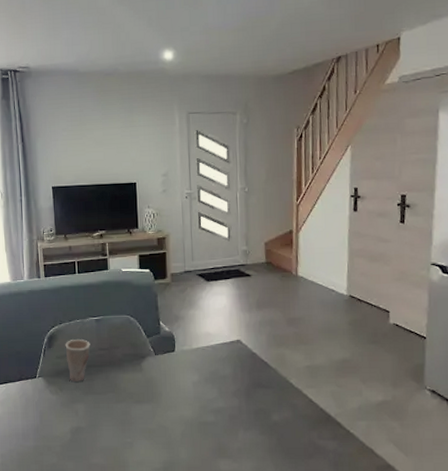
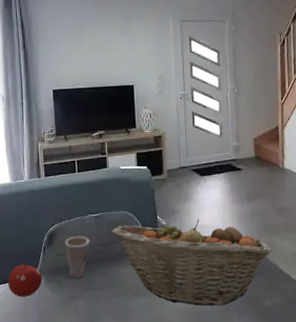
fruit: none [8,364,43,398] -> present [7,263,42,297]
fruit basket: none [112,327,282,417] -> present [111,219,272,306]

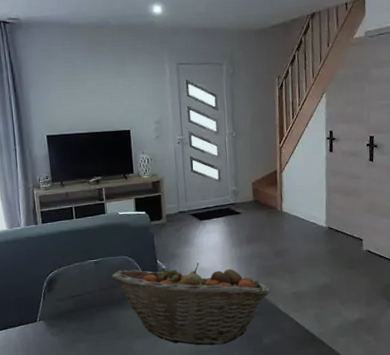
fruit: present [7,263,42,297] -> none [8,309,44,342]
cup: present [65,235,90,278] -> none [65,281,90,323]

